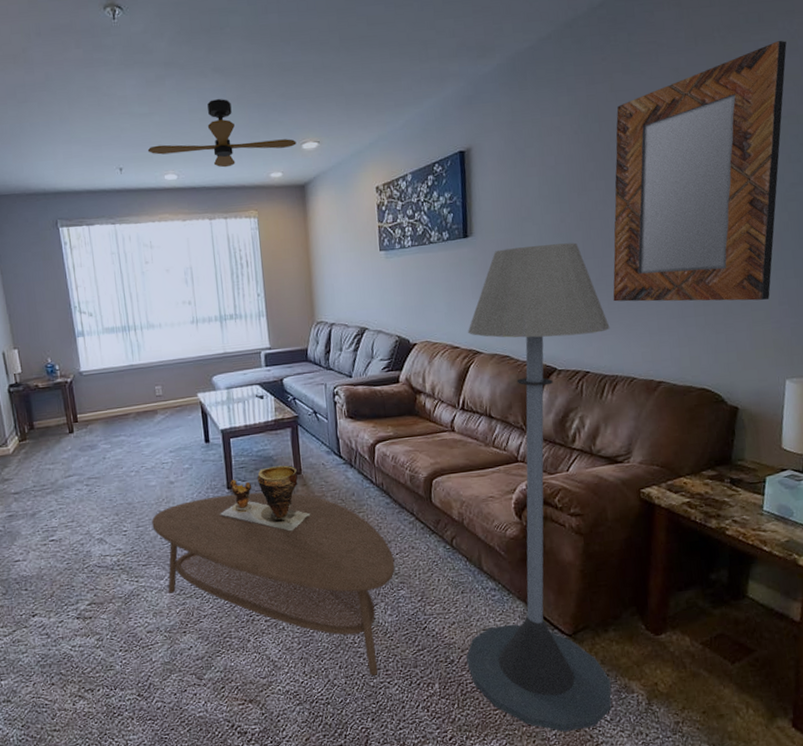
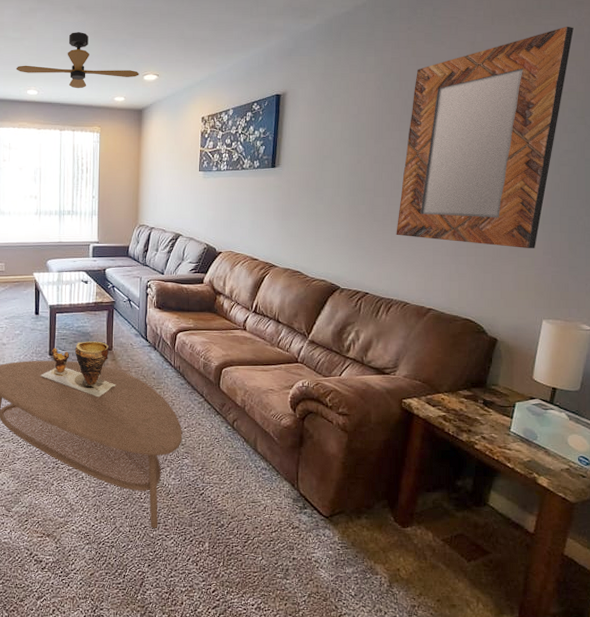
floor lamp: present [466,242,612,732] -> none [235,181,391,600]

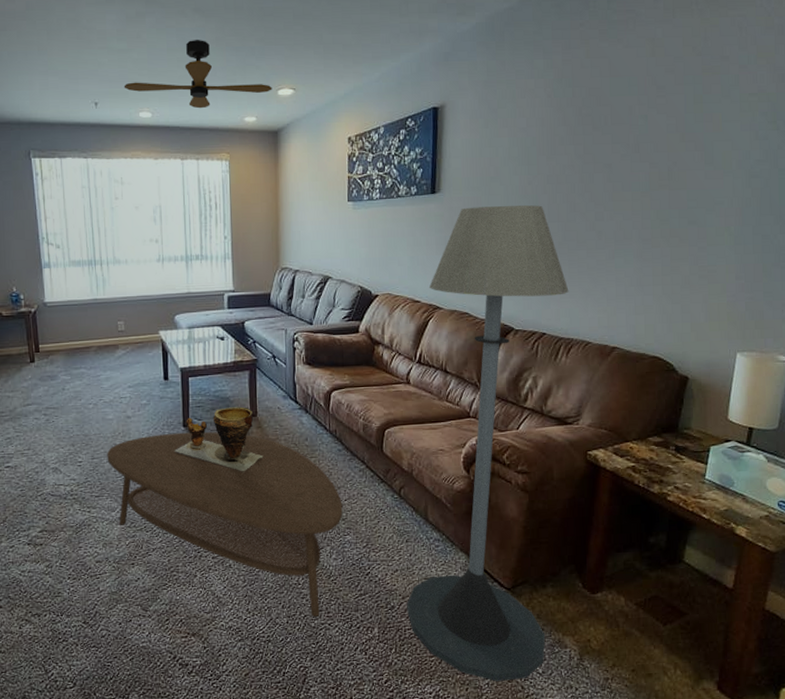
floor lamp: none [235,181,391,600] -> present [407,205,569,681]
home mirror: present [396,26,574,248] -> none [574,17,763,273]

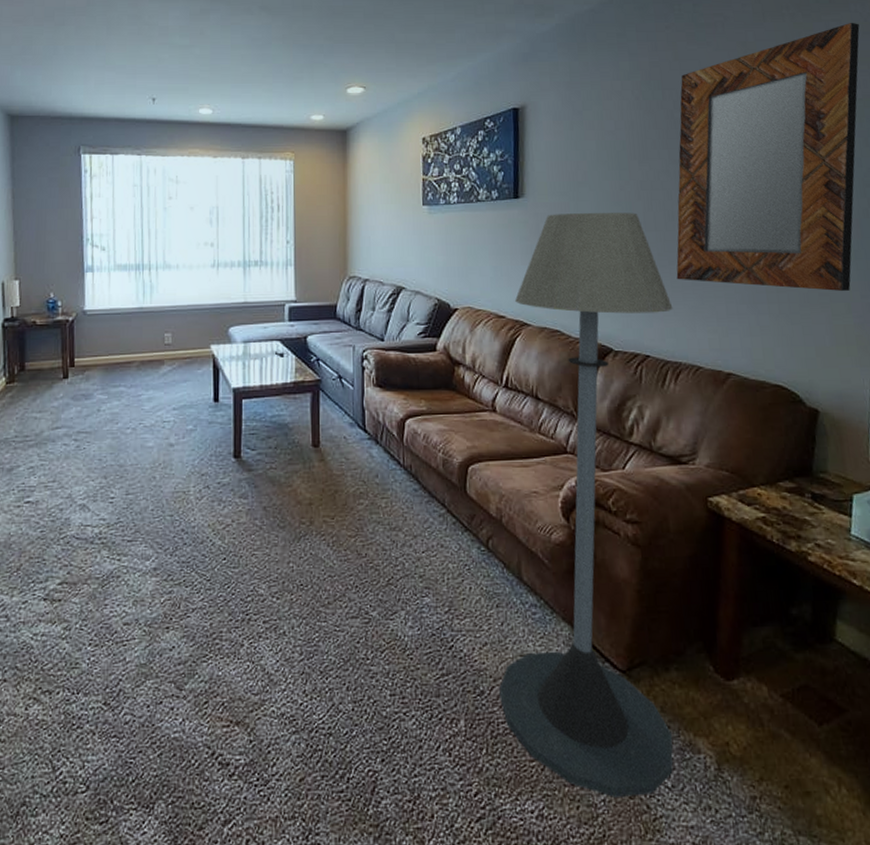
coffee table: present [107,432,343,618] -> none [144,464,420,705]
ceiling fan: present [124,40,272,109] -> none [184,37,341,106]
clay pot: present [174,407,264,472] -> none [223,435,327,515]
home mirror: none [574,17,763,273] -> present [676,22,860,291]

